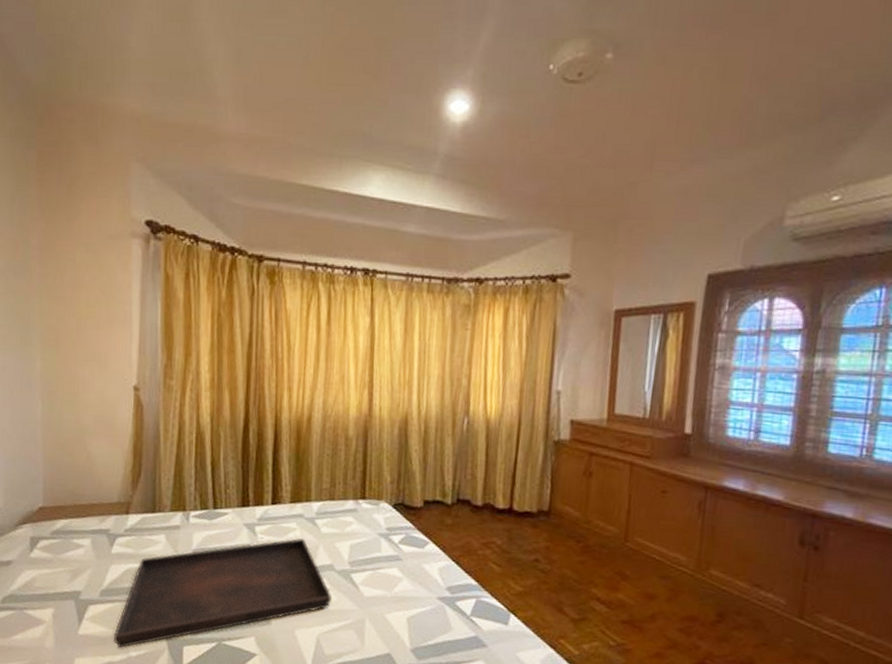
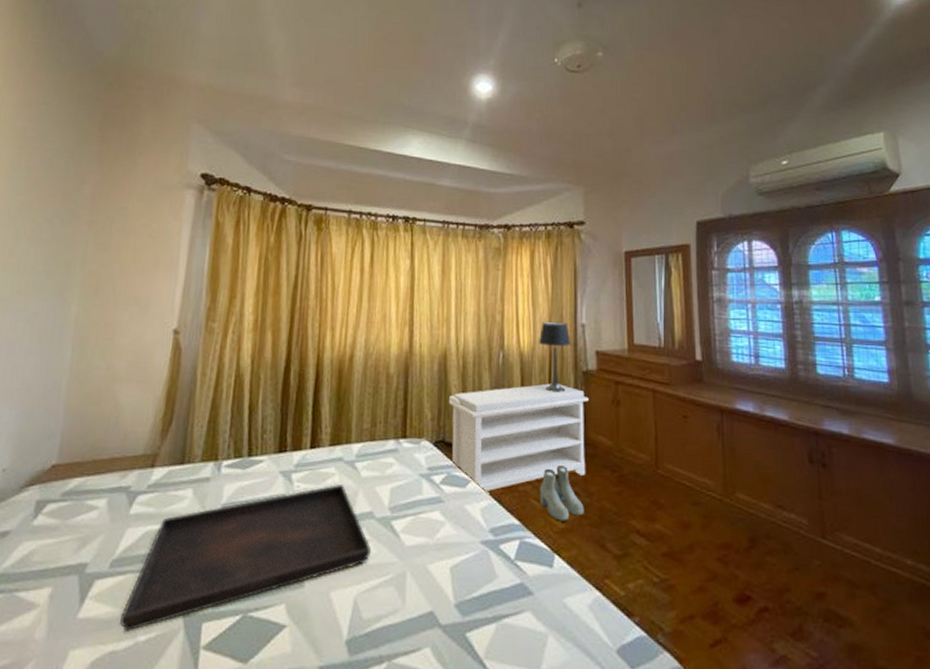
bench: none [408,451,558,554] -> present [448,383,589,492]
boots: none [498,533,544,585] -> present [539,466,584,522]
table lamp: none [508,387,544,462] -> present [539,321,571,392]

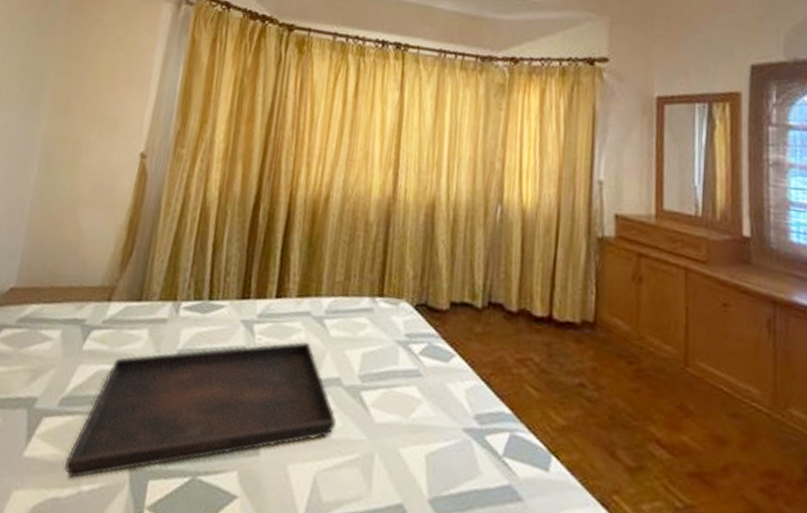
bench: present [448,383,589,492] -> none [434,248,603,371]
table lamp: present [539,321,571,392] -> none [545,174,585,261]
boots: present [539,466,584,522] -> none [536,348,591,418]

